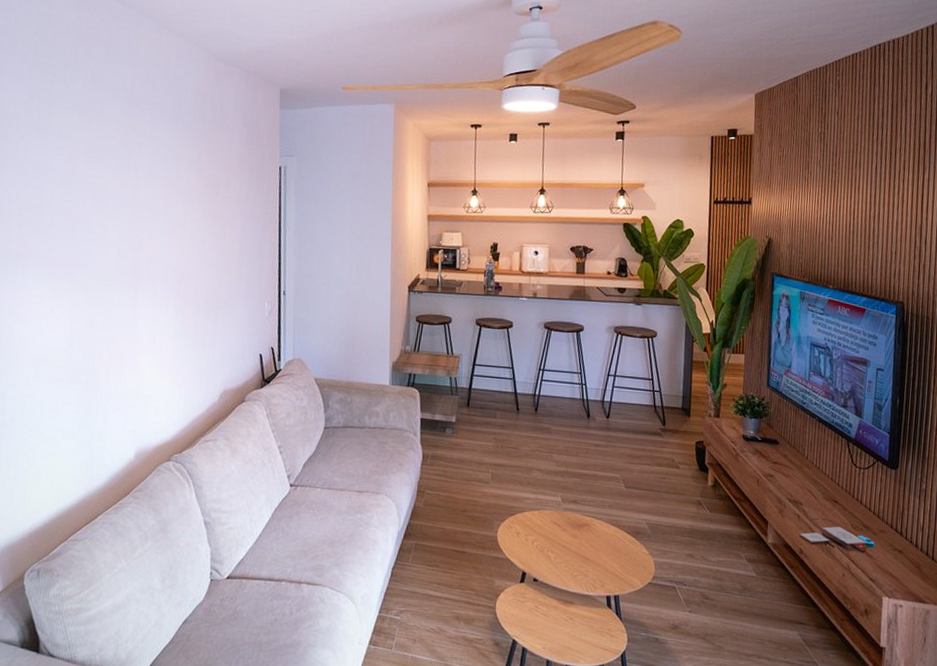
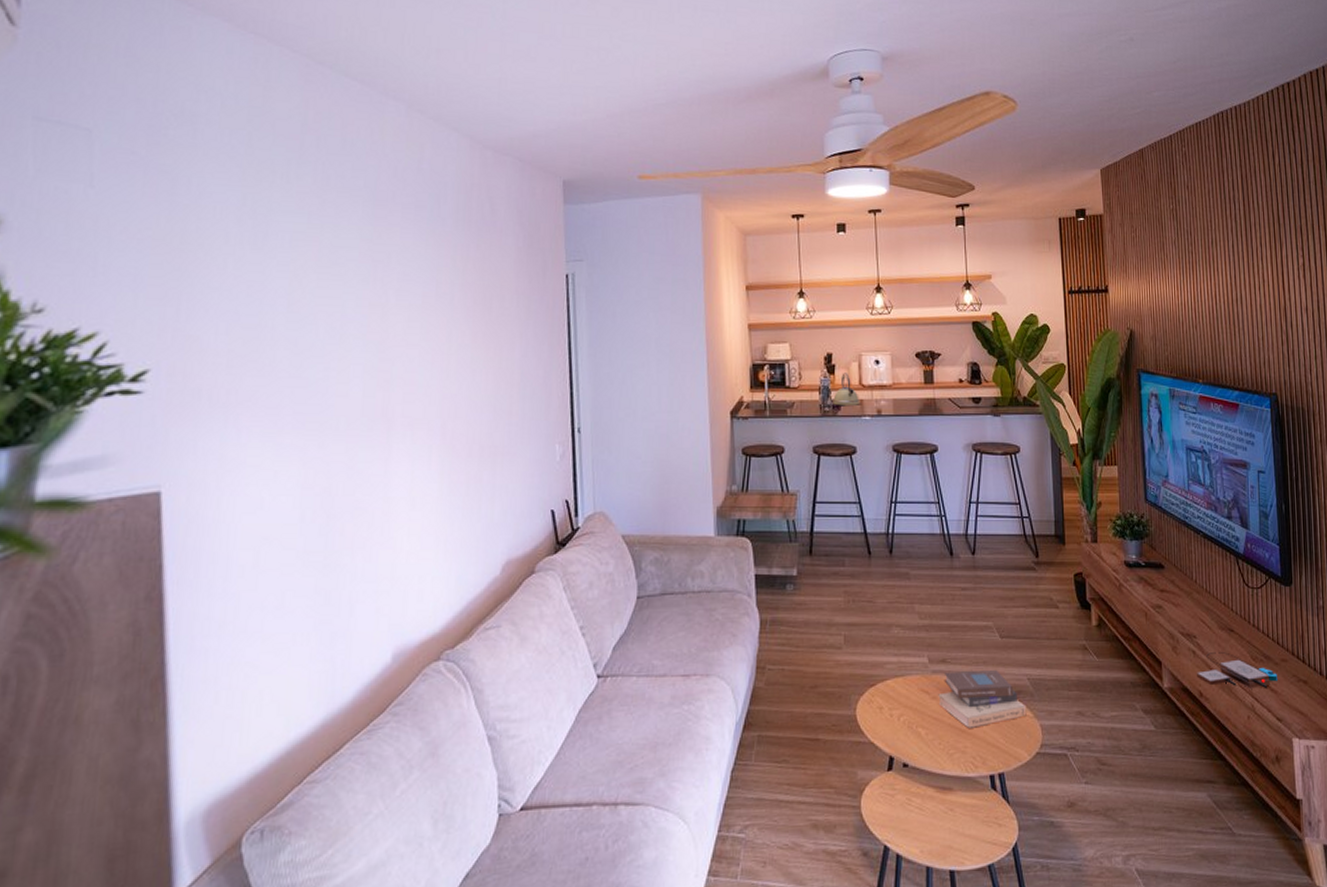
kettle: none [495,260,520,289] -> present [833,373,861,407]
books: none [567,510,643,557] -> present [938,670,1027,728]

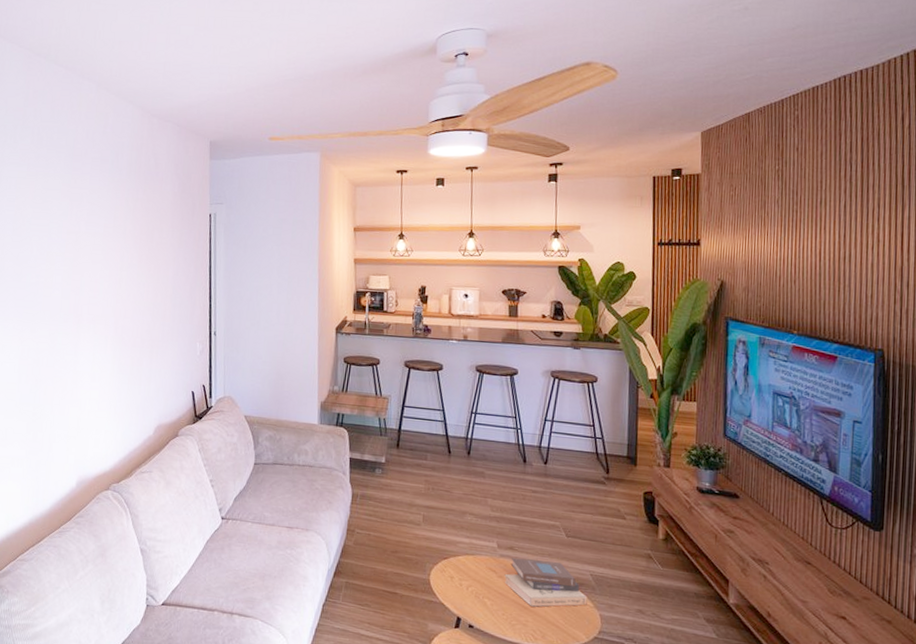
kettle: present [833,373,861,407] -> none [424,303,449,331]
game console: present [1197,652,1279,689] -> none [766,579,858,621]

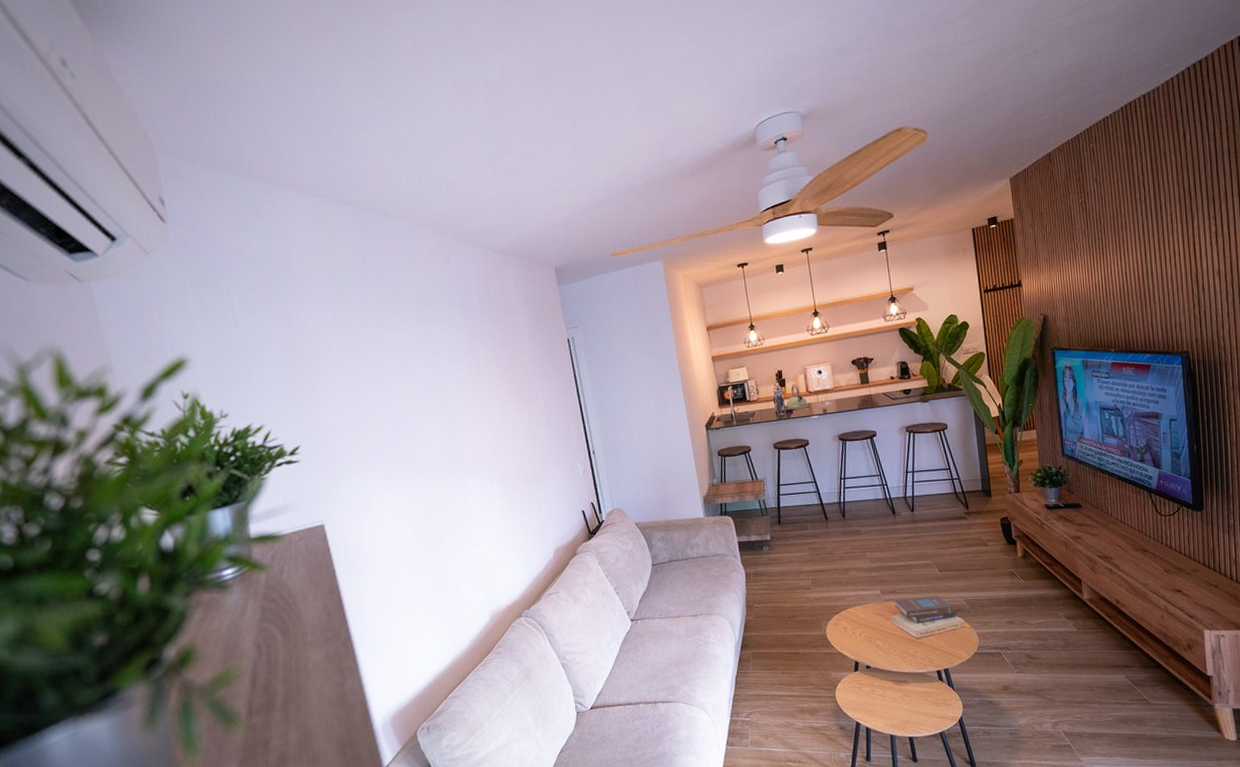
kettle: none [424,303,449,331] -> present [786,384,809,411]

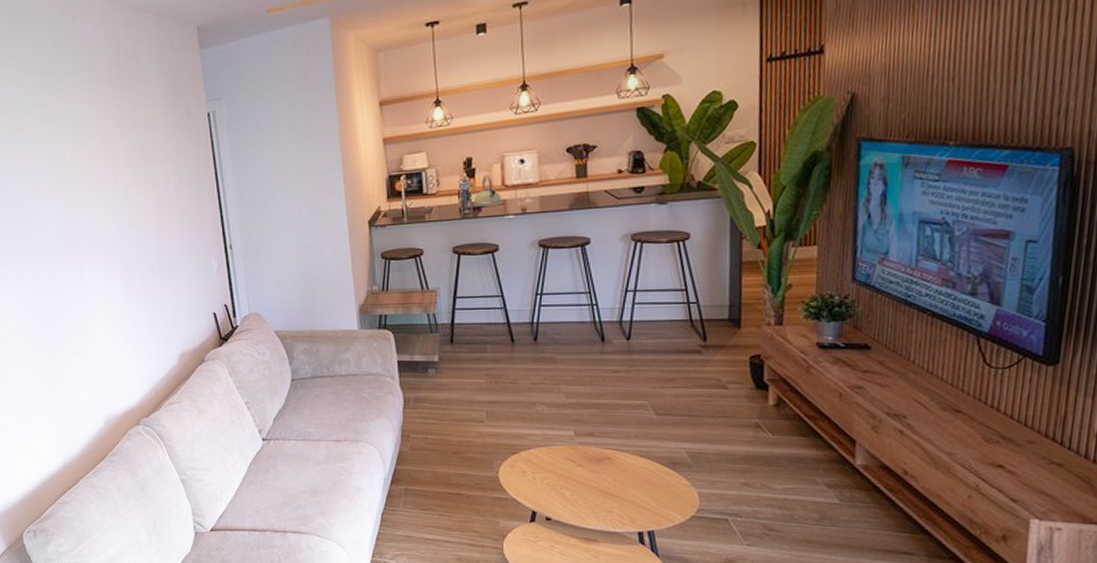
books: present [890,595,965,639] -> none [584,444,683,492]

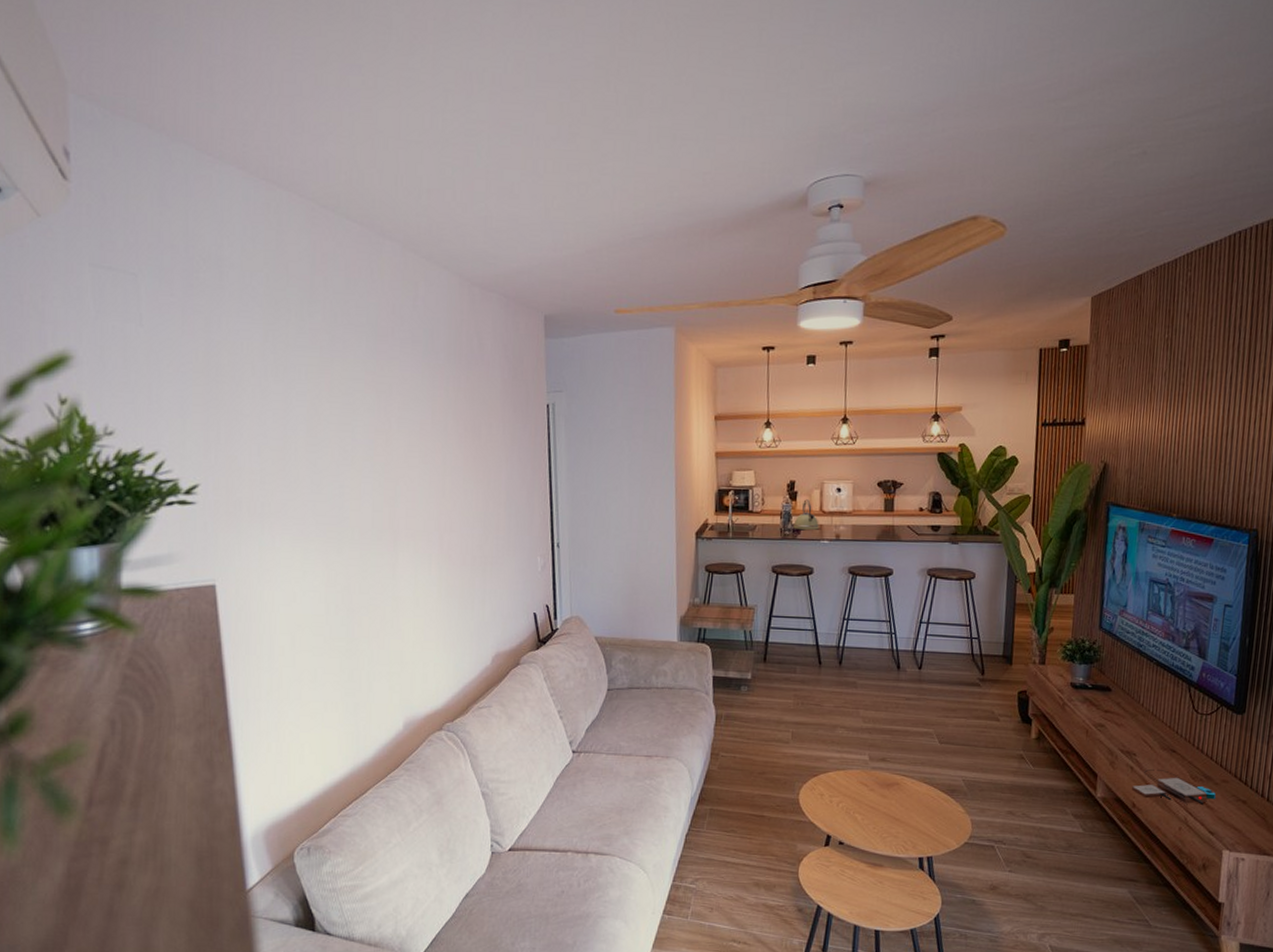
game console: none [902,433,1020,469] -> present [1132,769,1216,805]

